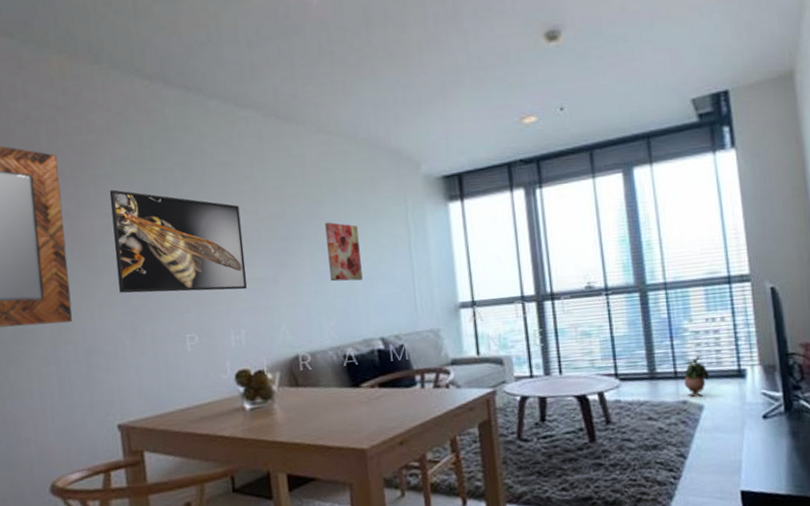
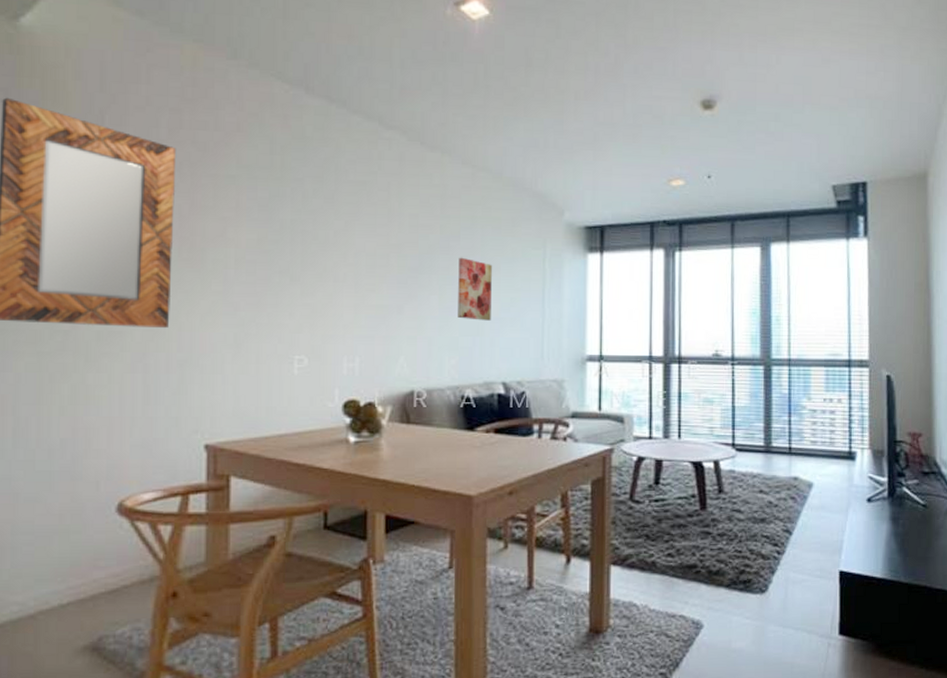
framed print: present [109,189,247,293] -> none [227,193,370,316]
potted plant: present [684,356,709,398] -> none [797,435,821,475]

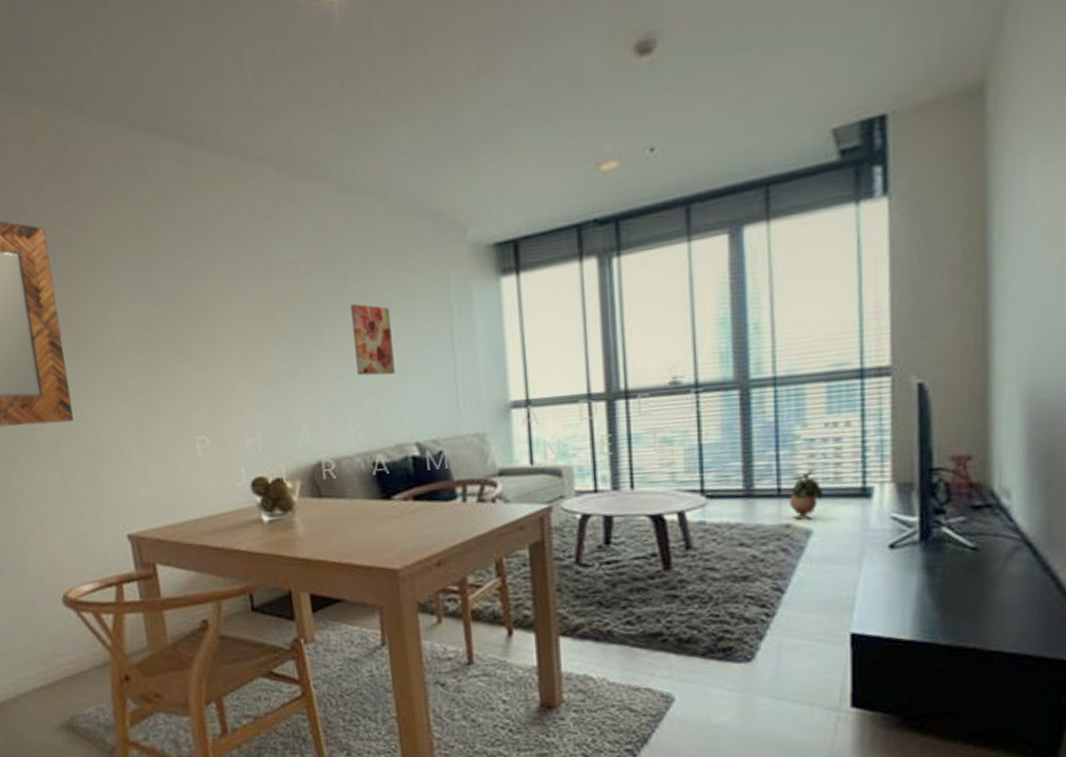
potted plant: none [797,435,821,475] -> present [789,470,823,521]

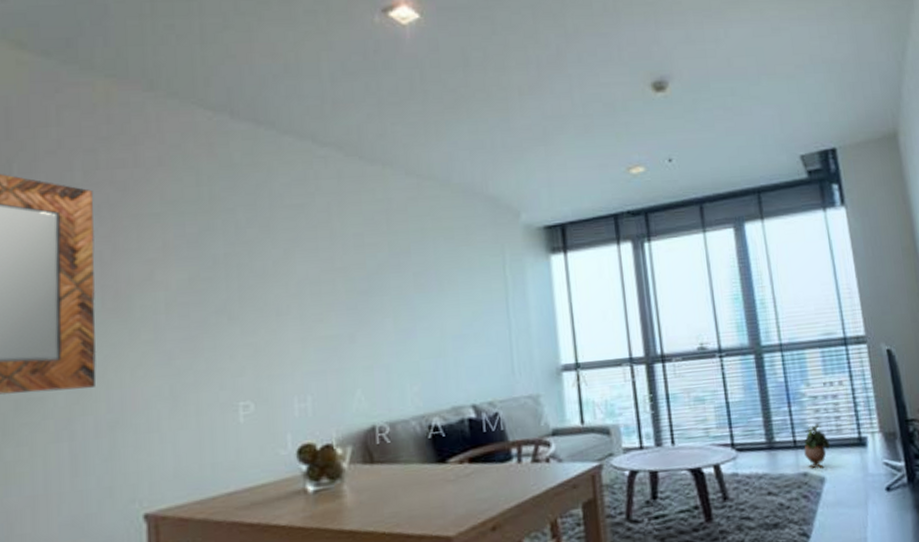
wall art: present [350,303,395,376] -> none [411,273,453,341]

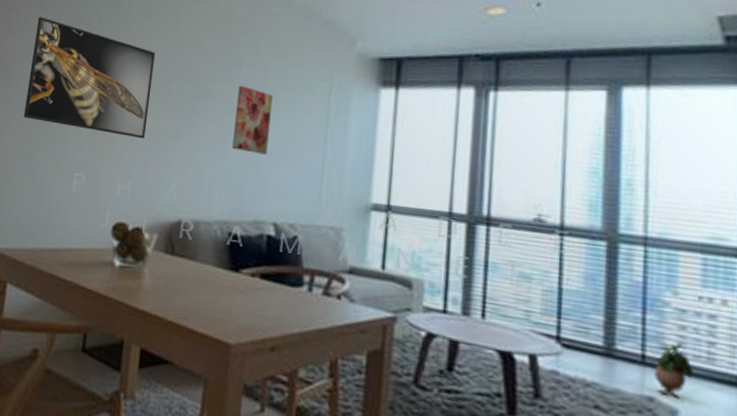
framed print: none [155,232,317,353] -> present [24,16,155,139]
wall art: none [411,273,453,341] -> present [232,85,273,155]

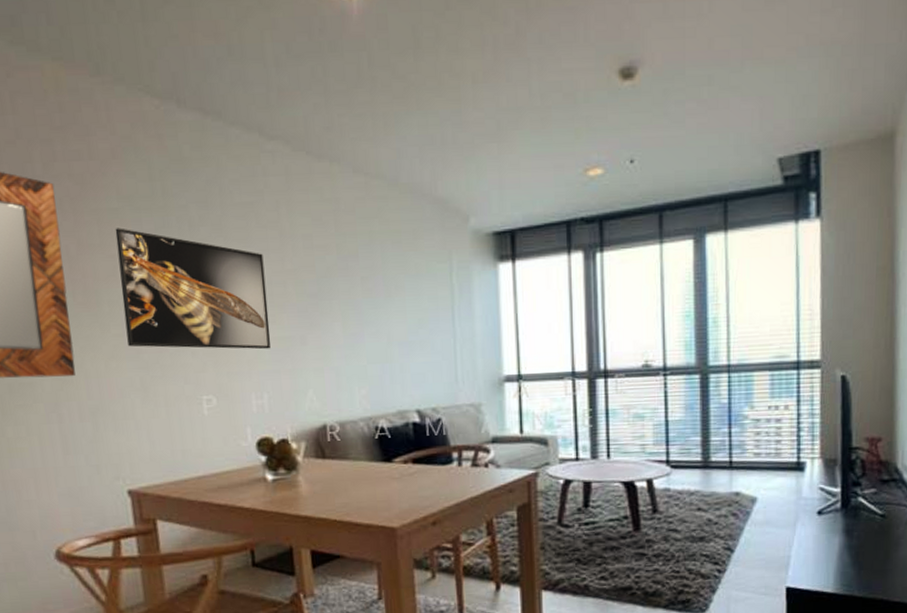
wall art: present [232,85,273,155] -> none [359,278,399,346]
potted plant: present [654,343,693,399] -> none [739,446,766,490]

